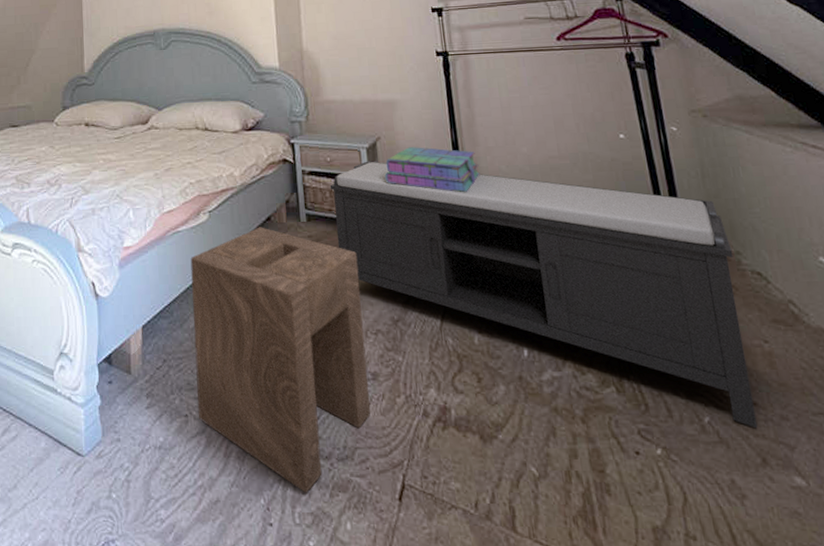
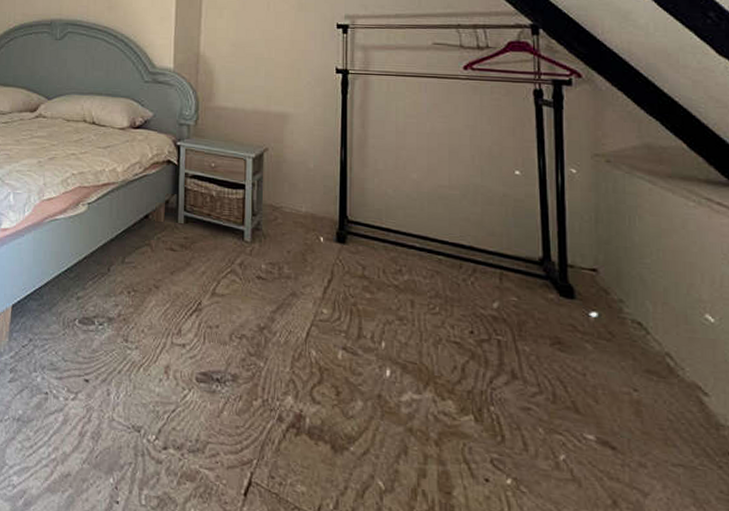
stool: present [190,227,371,493] -> none [58,223,231,478]
bench: present [330,161,758,427] -> none [211,170,615,471]
stack of books: present [384,147,480,193] -> none [268,161,366,212]

